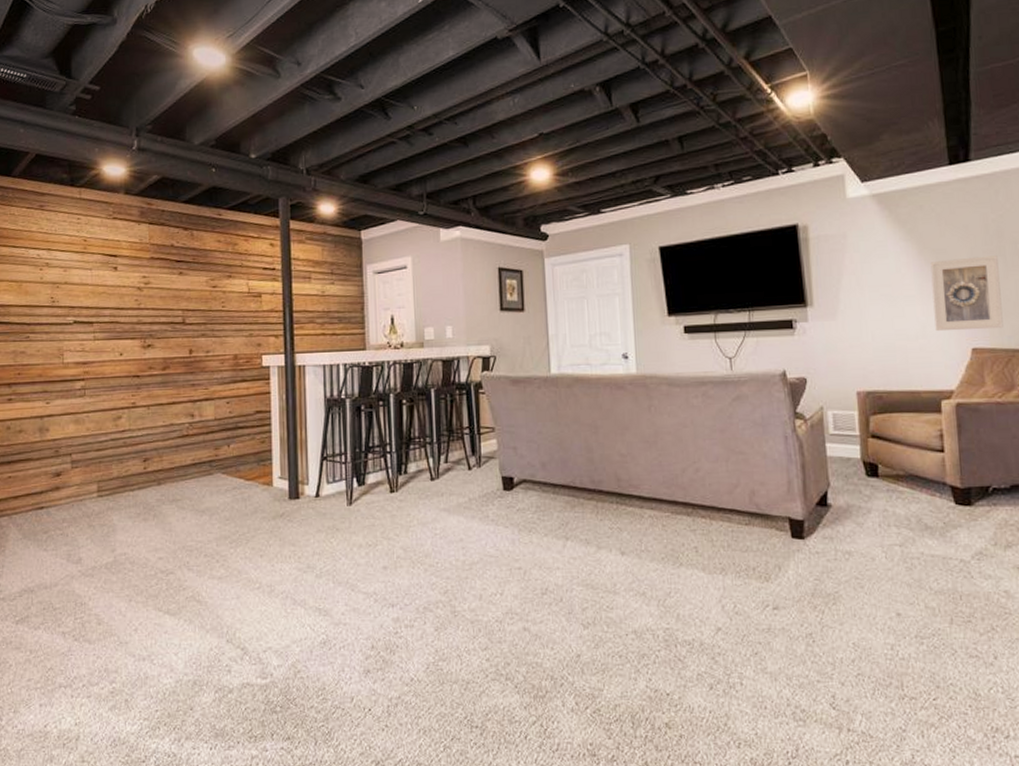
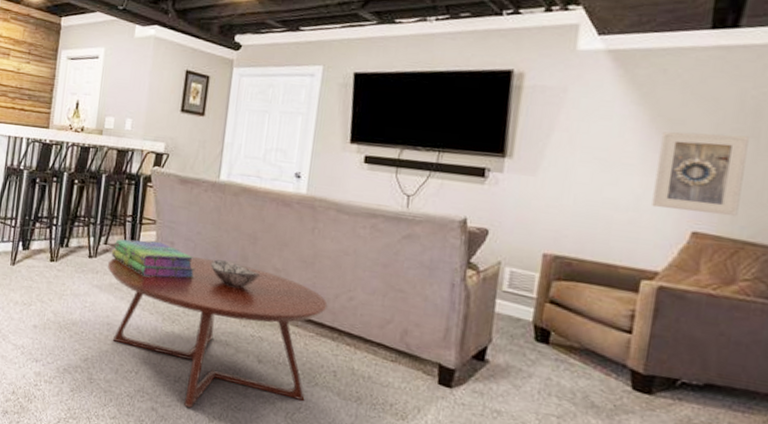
coffee table: none [451,458,677,618] -> present [107,257,328,408]
stack of books: none [453,449,543,488] -> present [111,239,196,278]
decorative bowl: none [556,456,608,482] -> present [210,259,261,288]

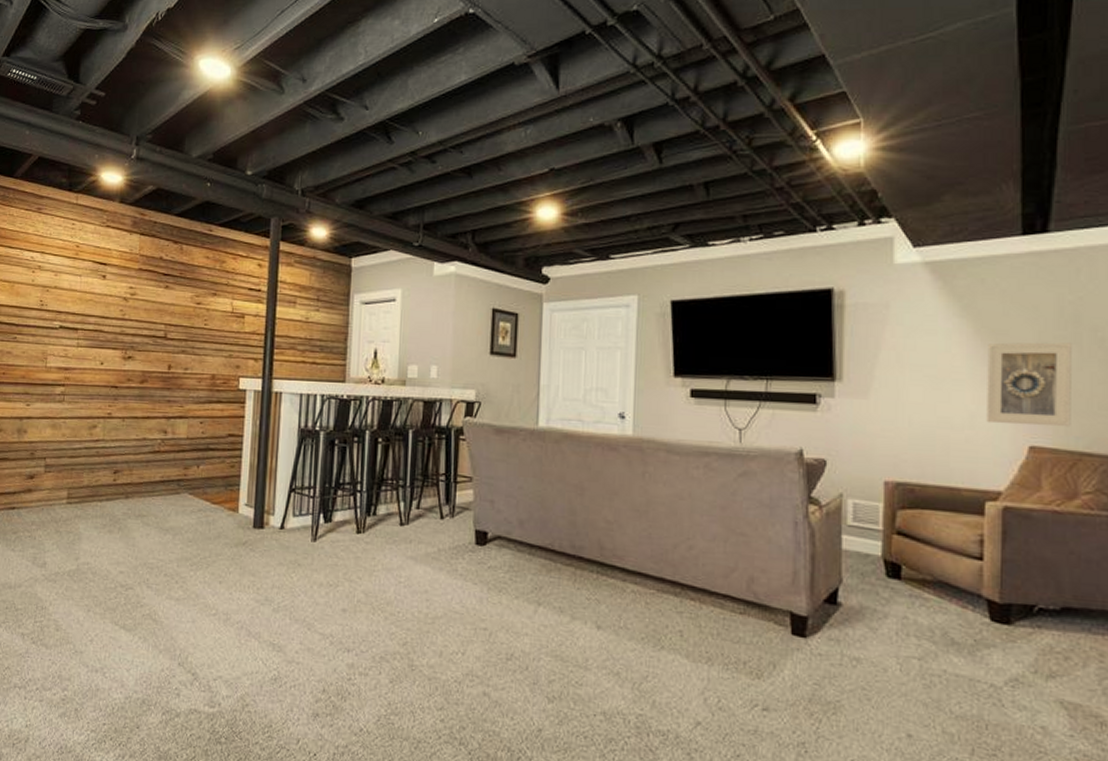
coffee table: present [107,257,328,408] -> none [421,515,667,688]
stack of books: present [111,239,196,278] -> none [425,500,520,542]
decorative bowl: present [210,259,261,288] -> none [535,516,592,546]

